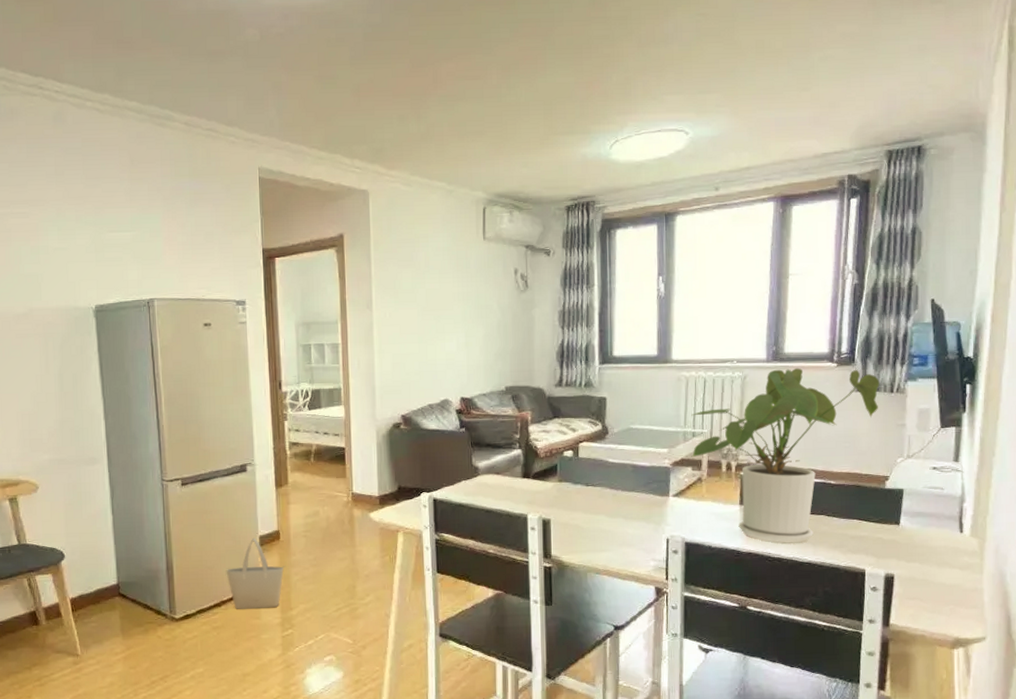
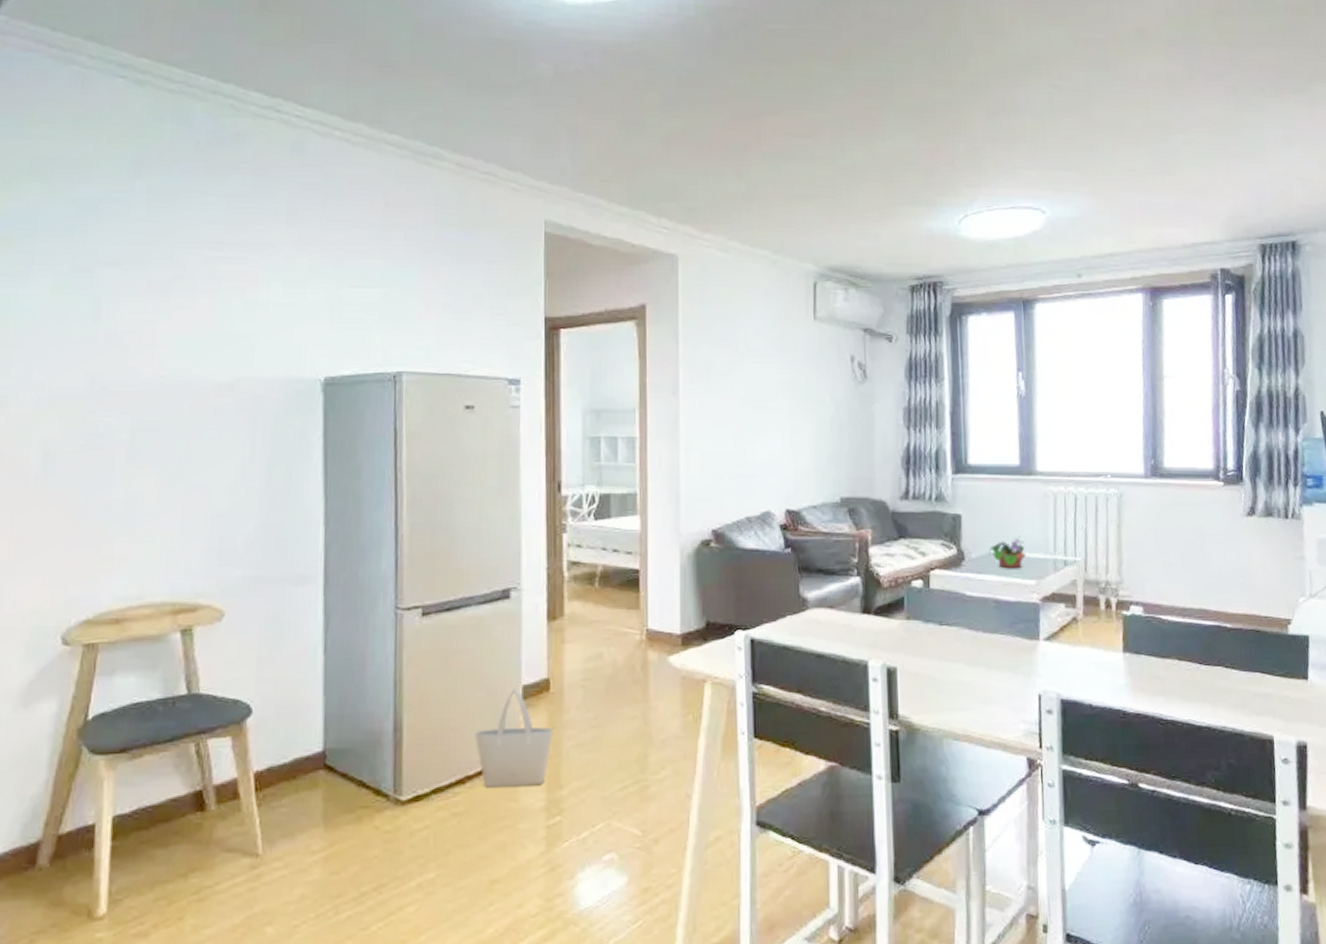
potted flower: none [628,413,660,440] -> present [988,535,1026,569]
house plant: present [691,367,880,544] -> none [1061,485,1273,702]

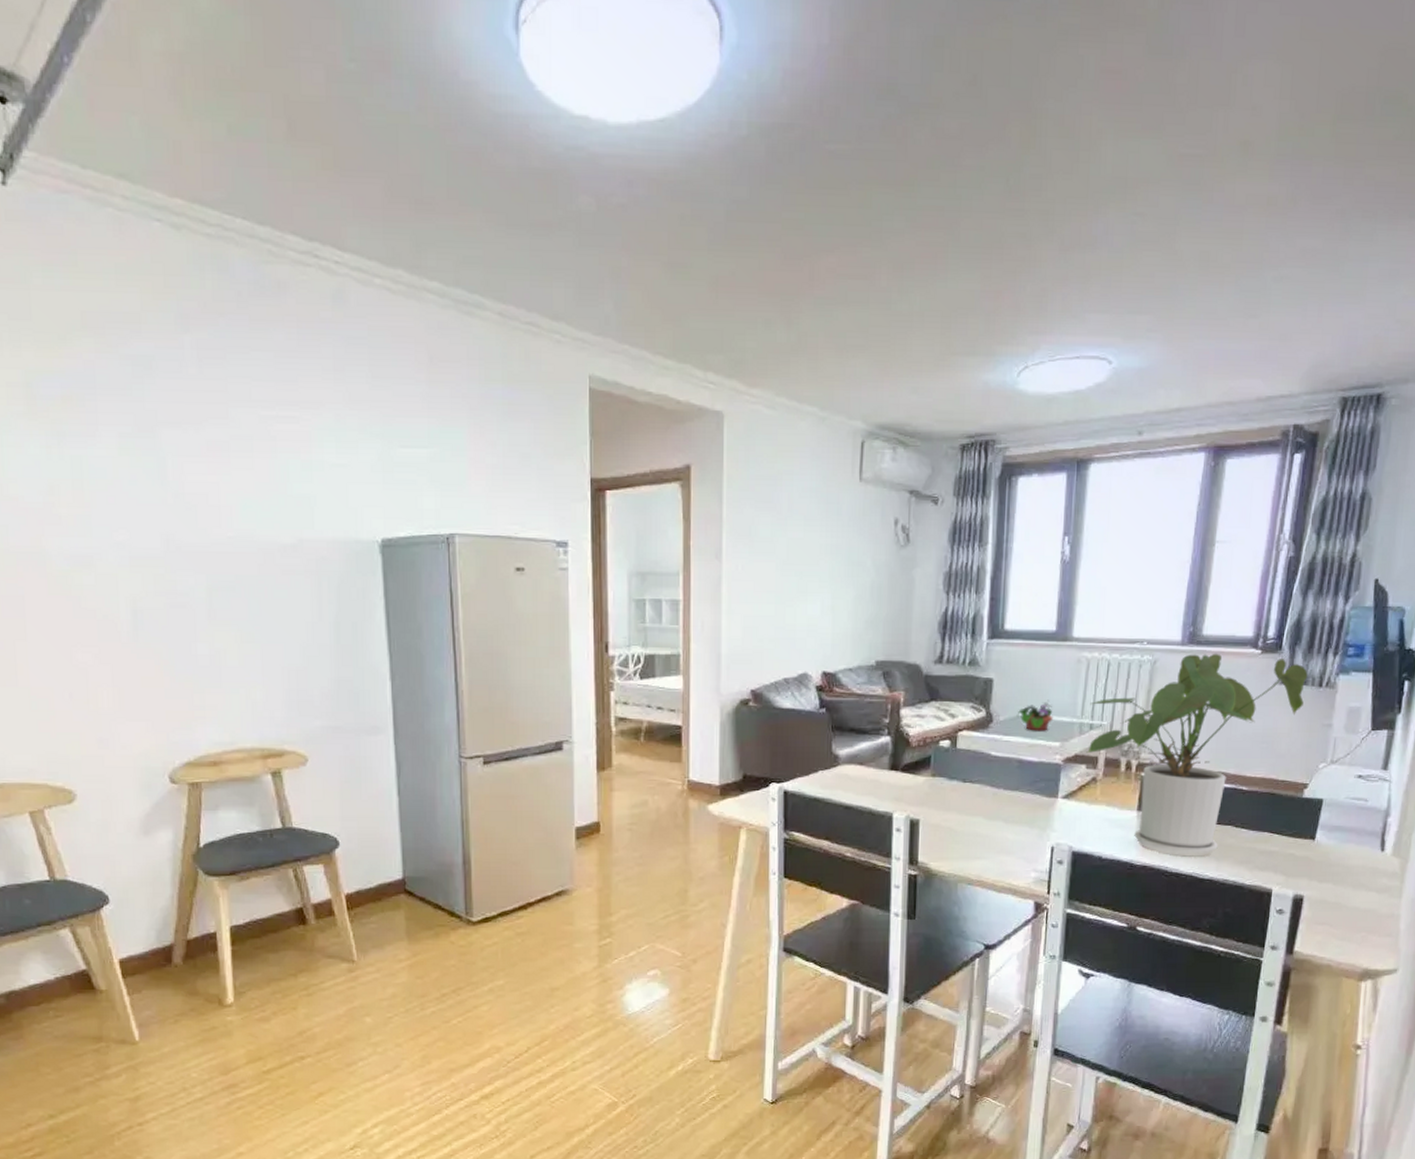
shopping bag: present [475,688,556,788] -> none [534,829,606,913]
house plant: none [1061,485,1273,702] -> present [1086,653,1308,857]

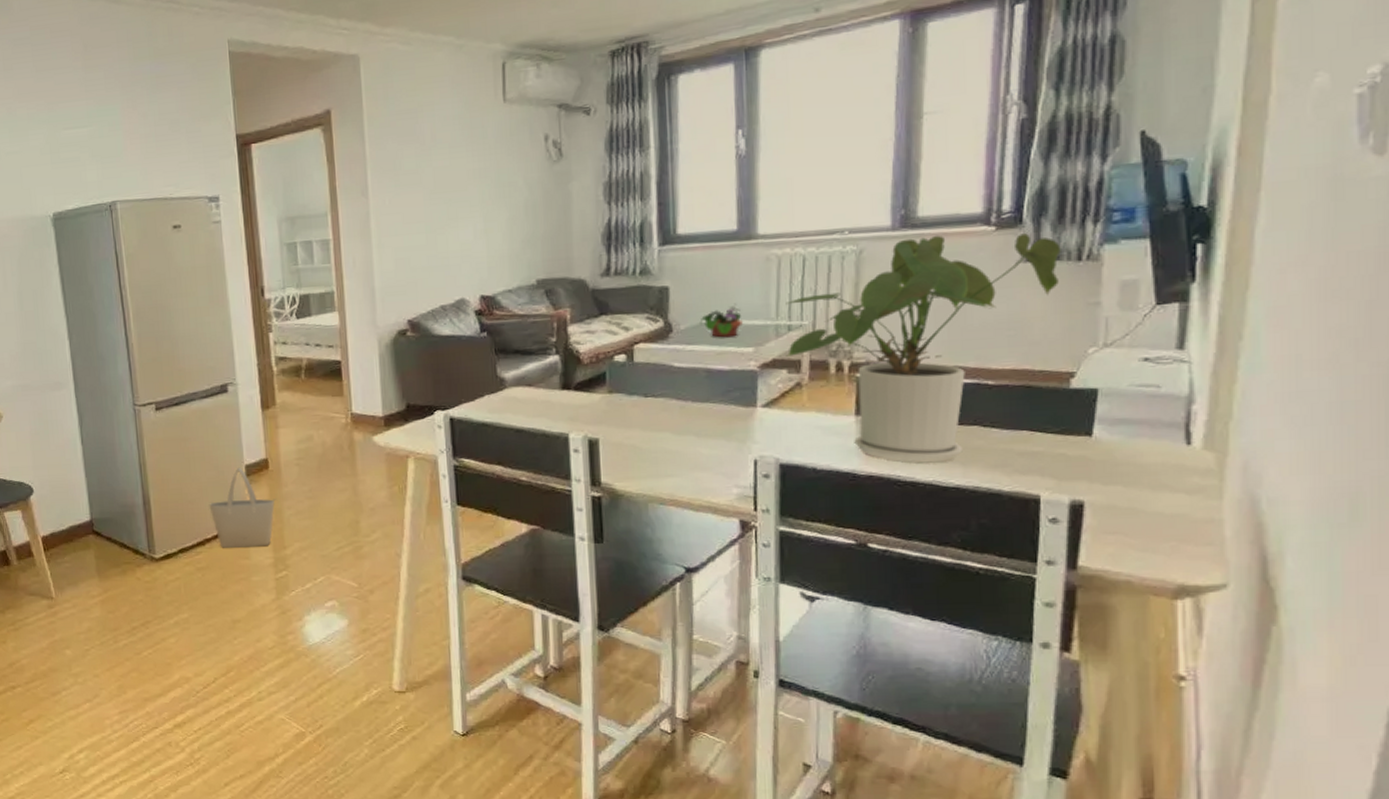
shopping bag: none [534,829,606,913] -> present [209,467,277,548]

